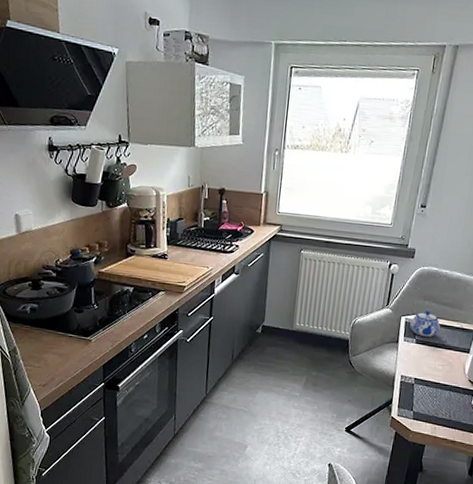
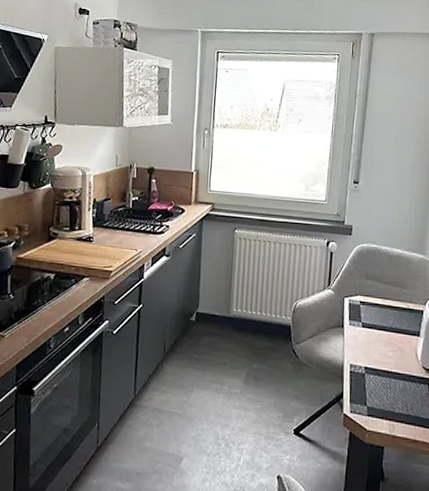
teapot: present [410,310,440,337] -> none [354,290,386,320]

